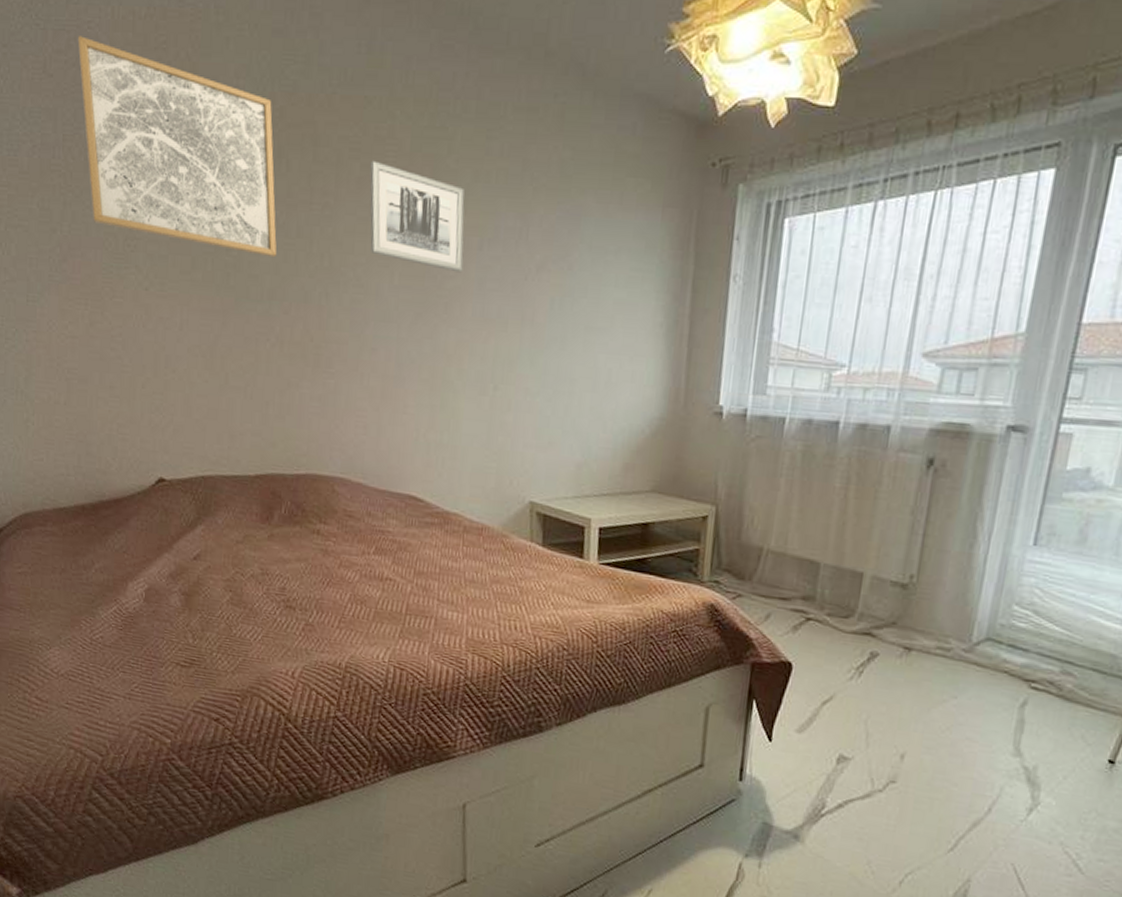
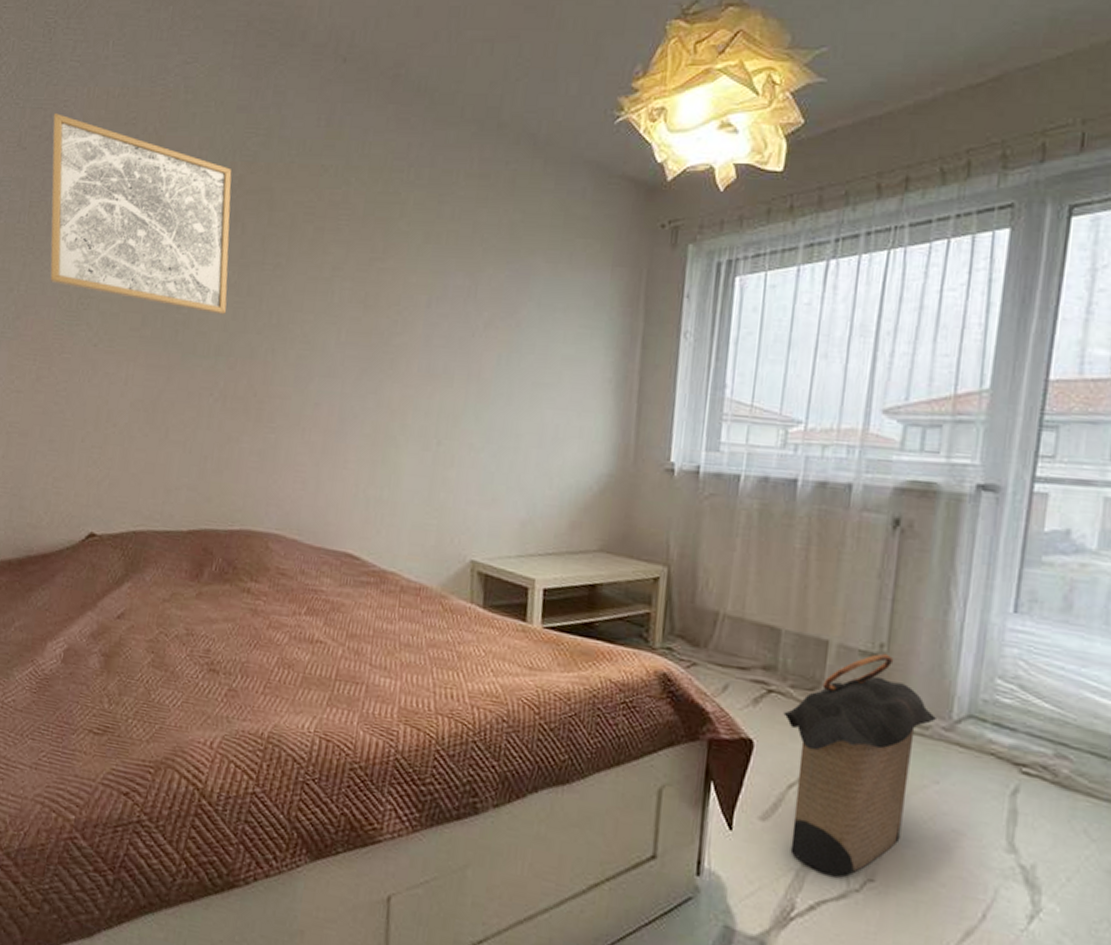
wall art: present [369,160,465,273] -> none [319,223,415,330]
laundry hamper: none [820,583,958,779] -> present [783,653,936,876]

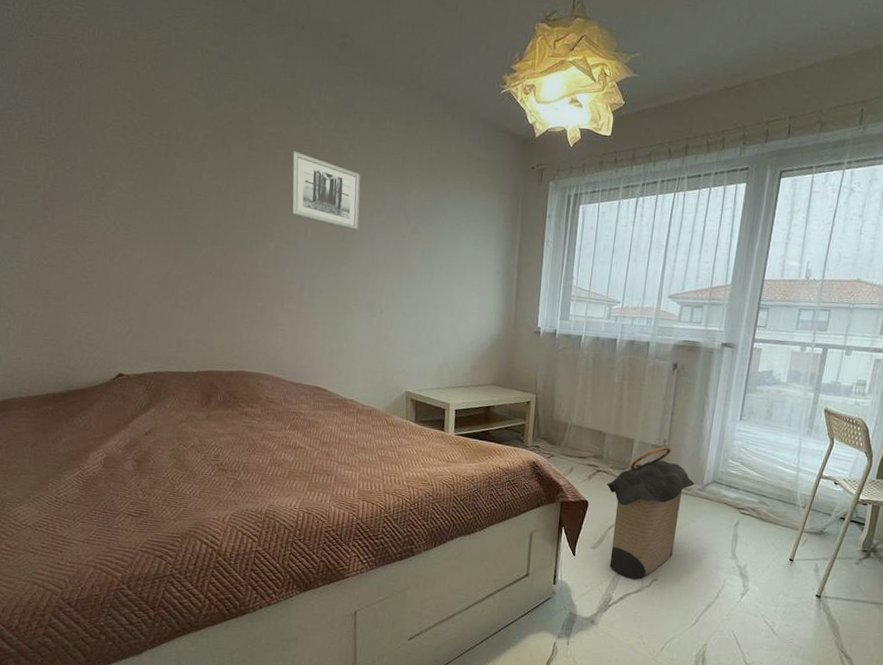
wall art: present [50,113,232,315] -> none [64,47,219,215]
wall art: none [319,223,415,330] -> present [290,151,361,231]

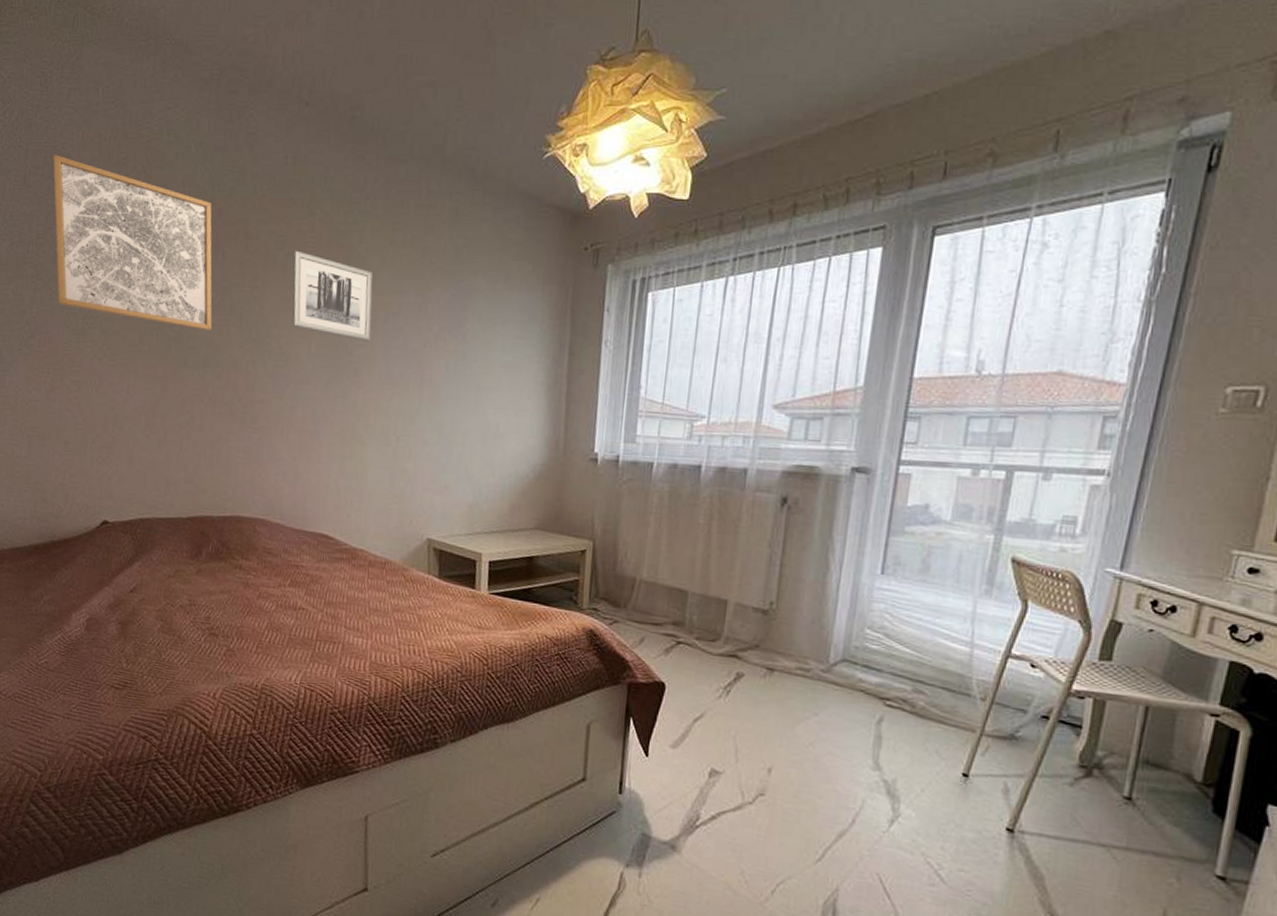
wall art: none [64,47,219,215] -> present [53,155,213,332]
laundry hamper: present [606,446,695,579] -> none [690,609,816,792]

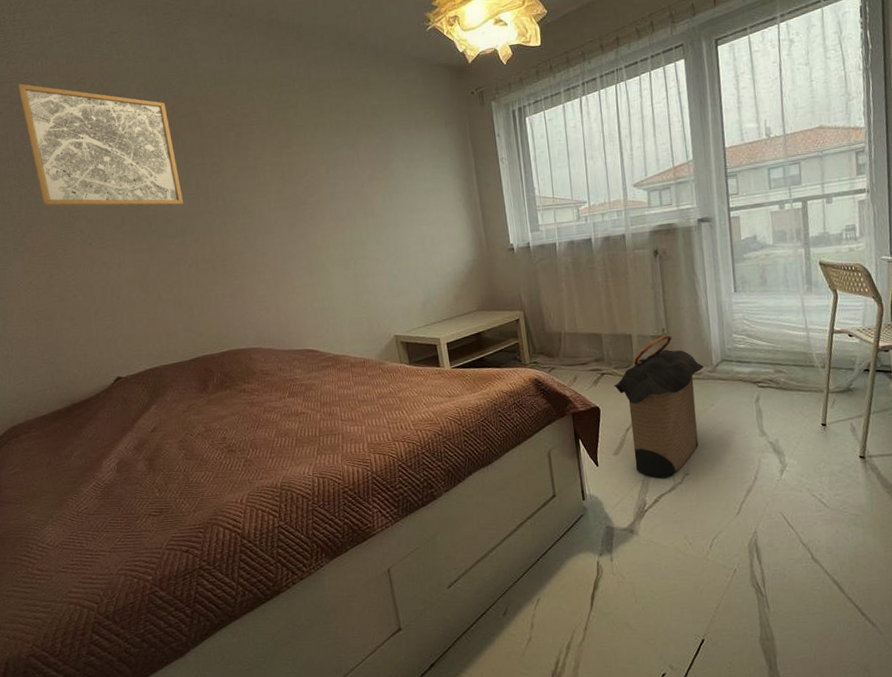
wall art: present [291,250,373,342] -> none [242,129,318,192]
laundry hamper: none [690,609,816,792] -> present [614,334,704,478]

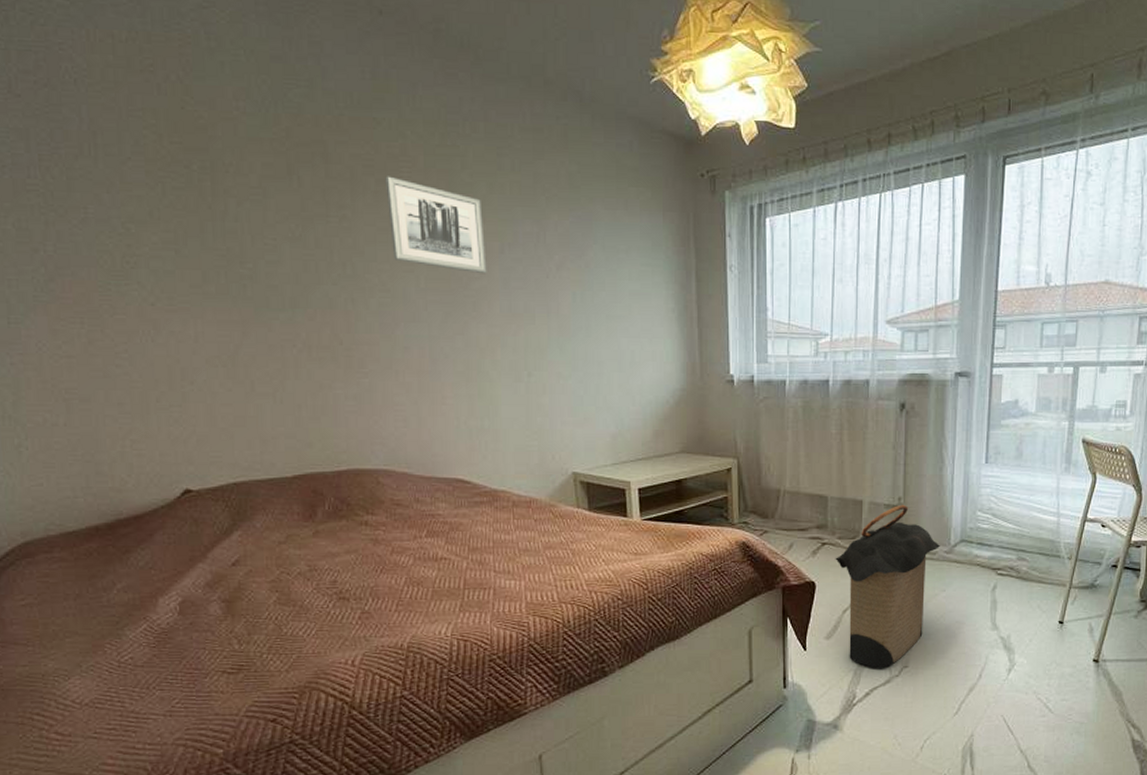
wall art: present [18,83,184,207] -> none [47,57,296,268]
wall art: none [242,129,318,192] -> present [385,176,487,274]

